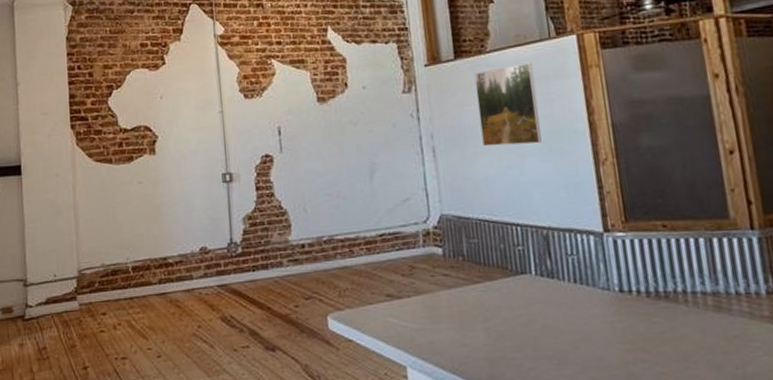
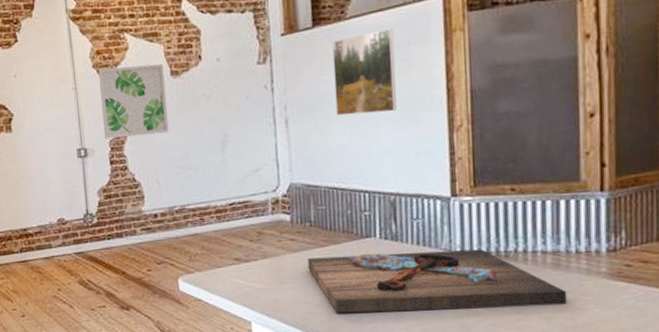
wall art: none [245,90,316,164] -> present [98,64,169,139]
cutting board: none [462,288,735,358] -> present [307,249,568,313]

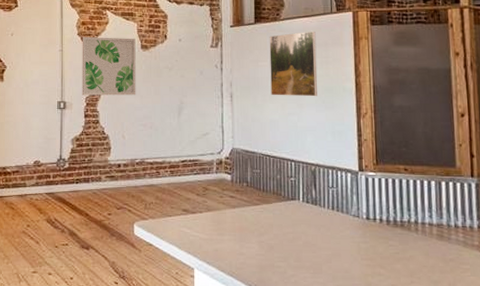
cutting board: present [307,249,568,313] -> none [244,214,450,271]

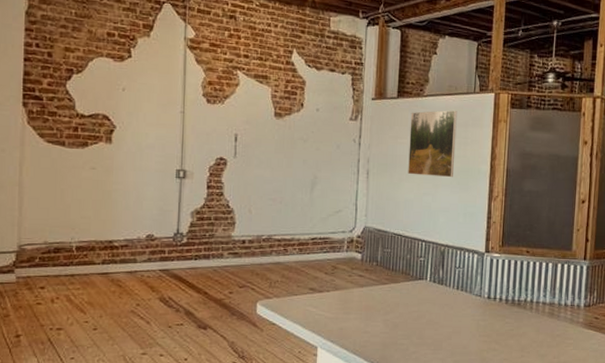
wall art: present [82,36,136,96] -> none [205,98,269,167]

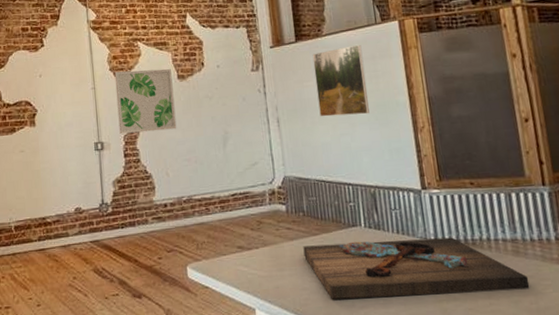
wall art: none [205,98,269,167] -> present [114,69,177,134]
cutting board: none [371,293,556,346] -> present [303,237,530,299]

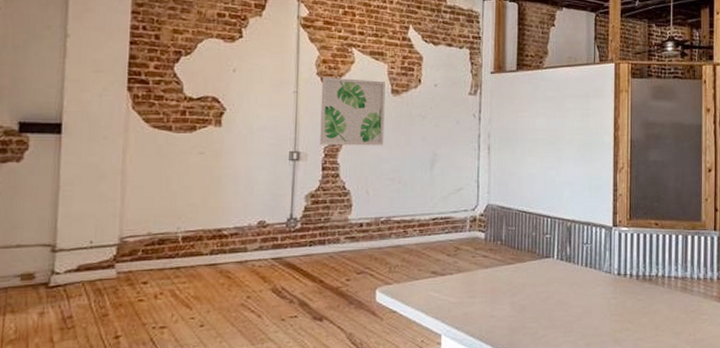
cutting board: present [303,237,530,299] -> none [496,272,691,327]
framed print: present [312,44,370,117] -> none [530,81,578,150]

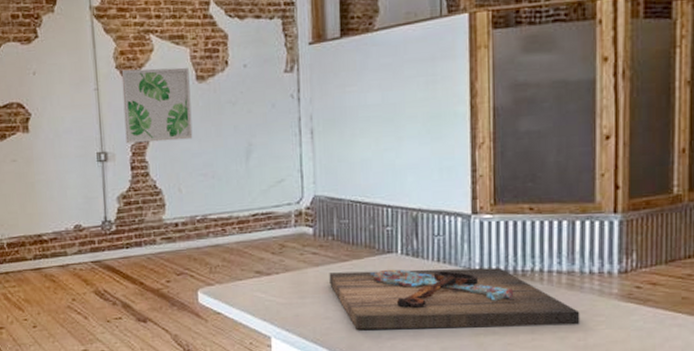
cutting board: none [496,272,691,327] -> present [329,267,580,329]

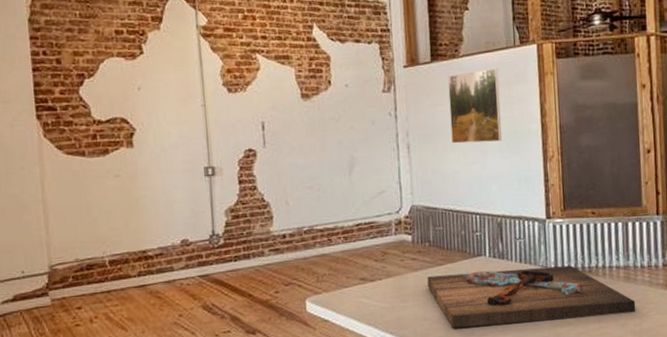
wall art: present [121,67,193,144] -> none [228,86,299,158]
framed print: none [359,41,422,129] -> present [447,67,502,144]

